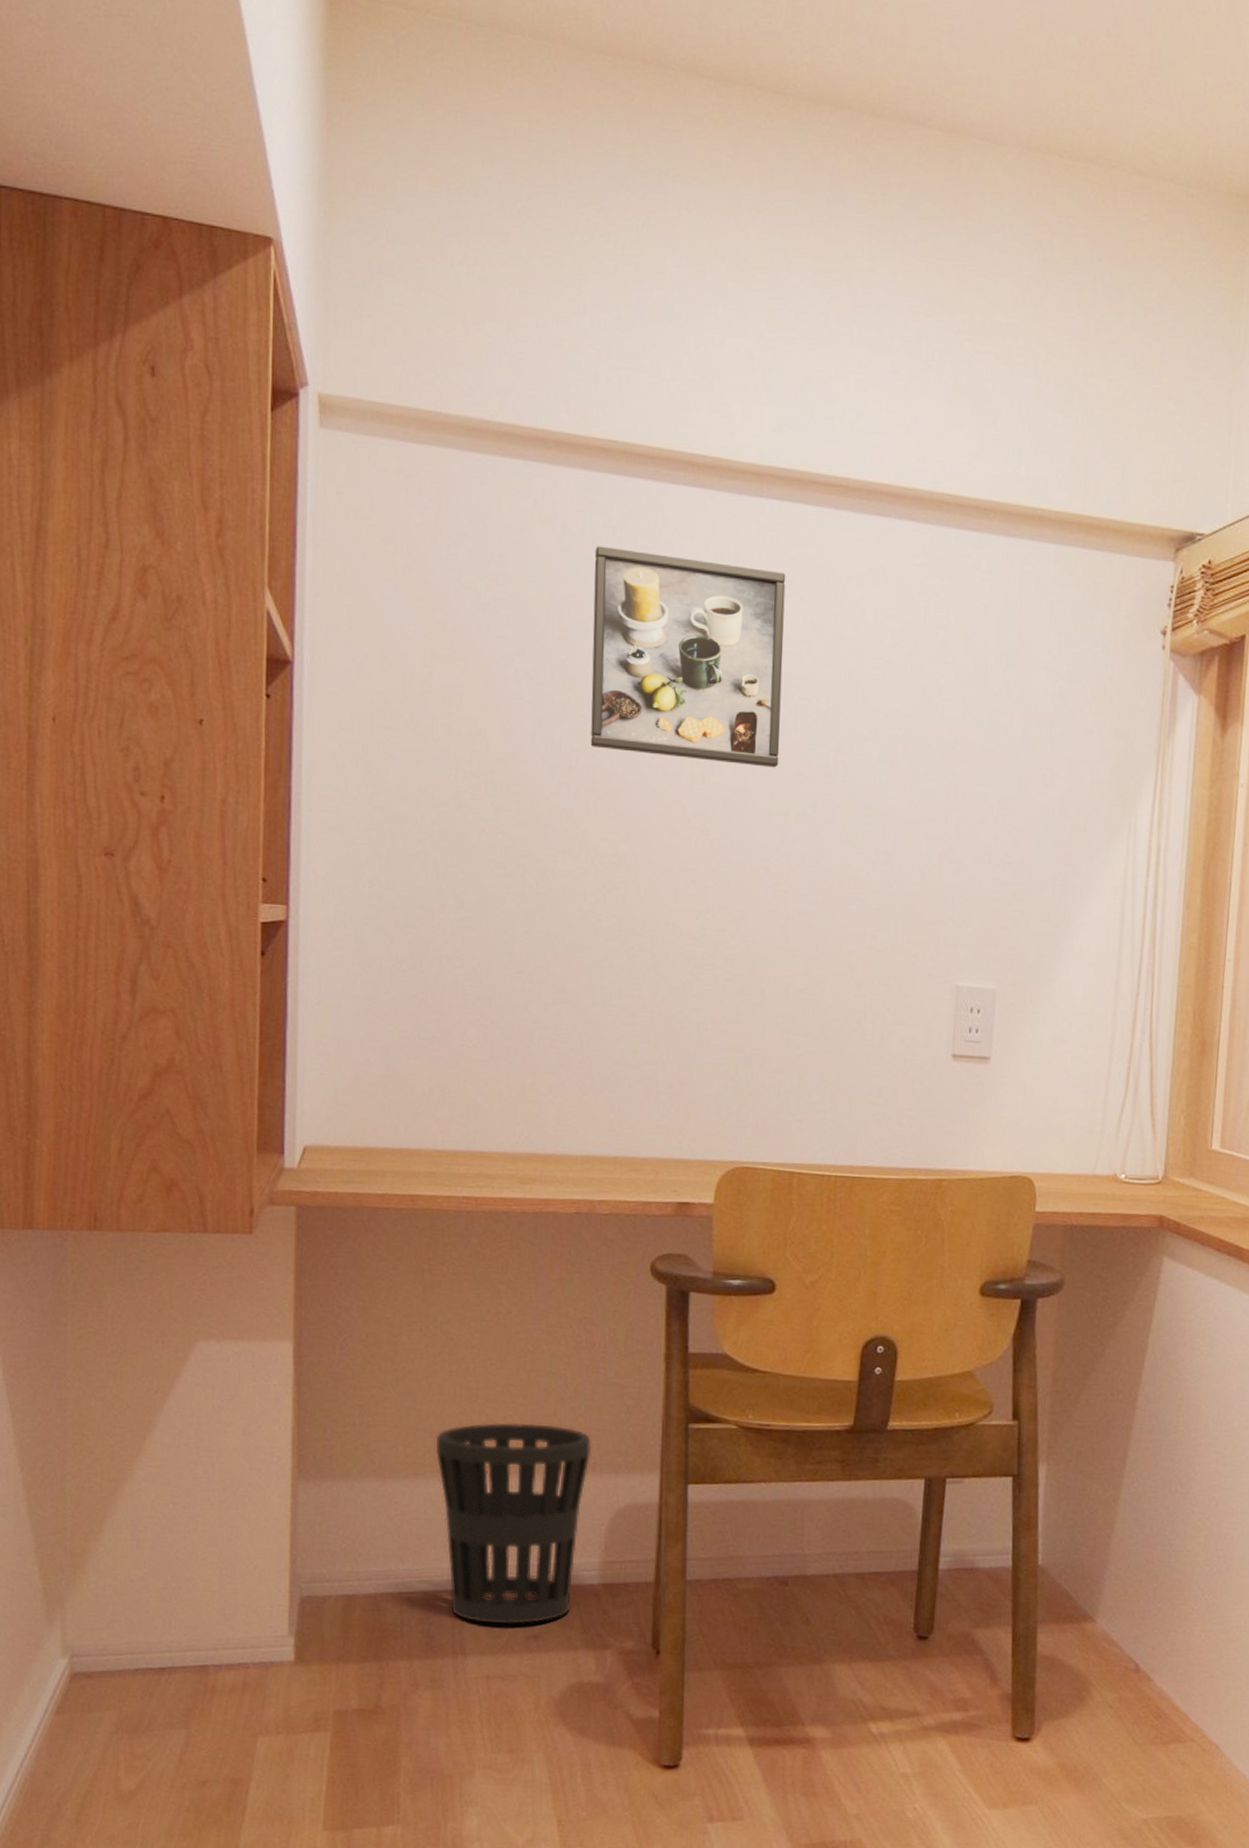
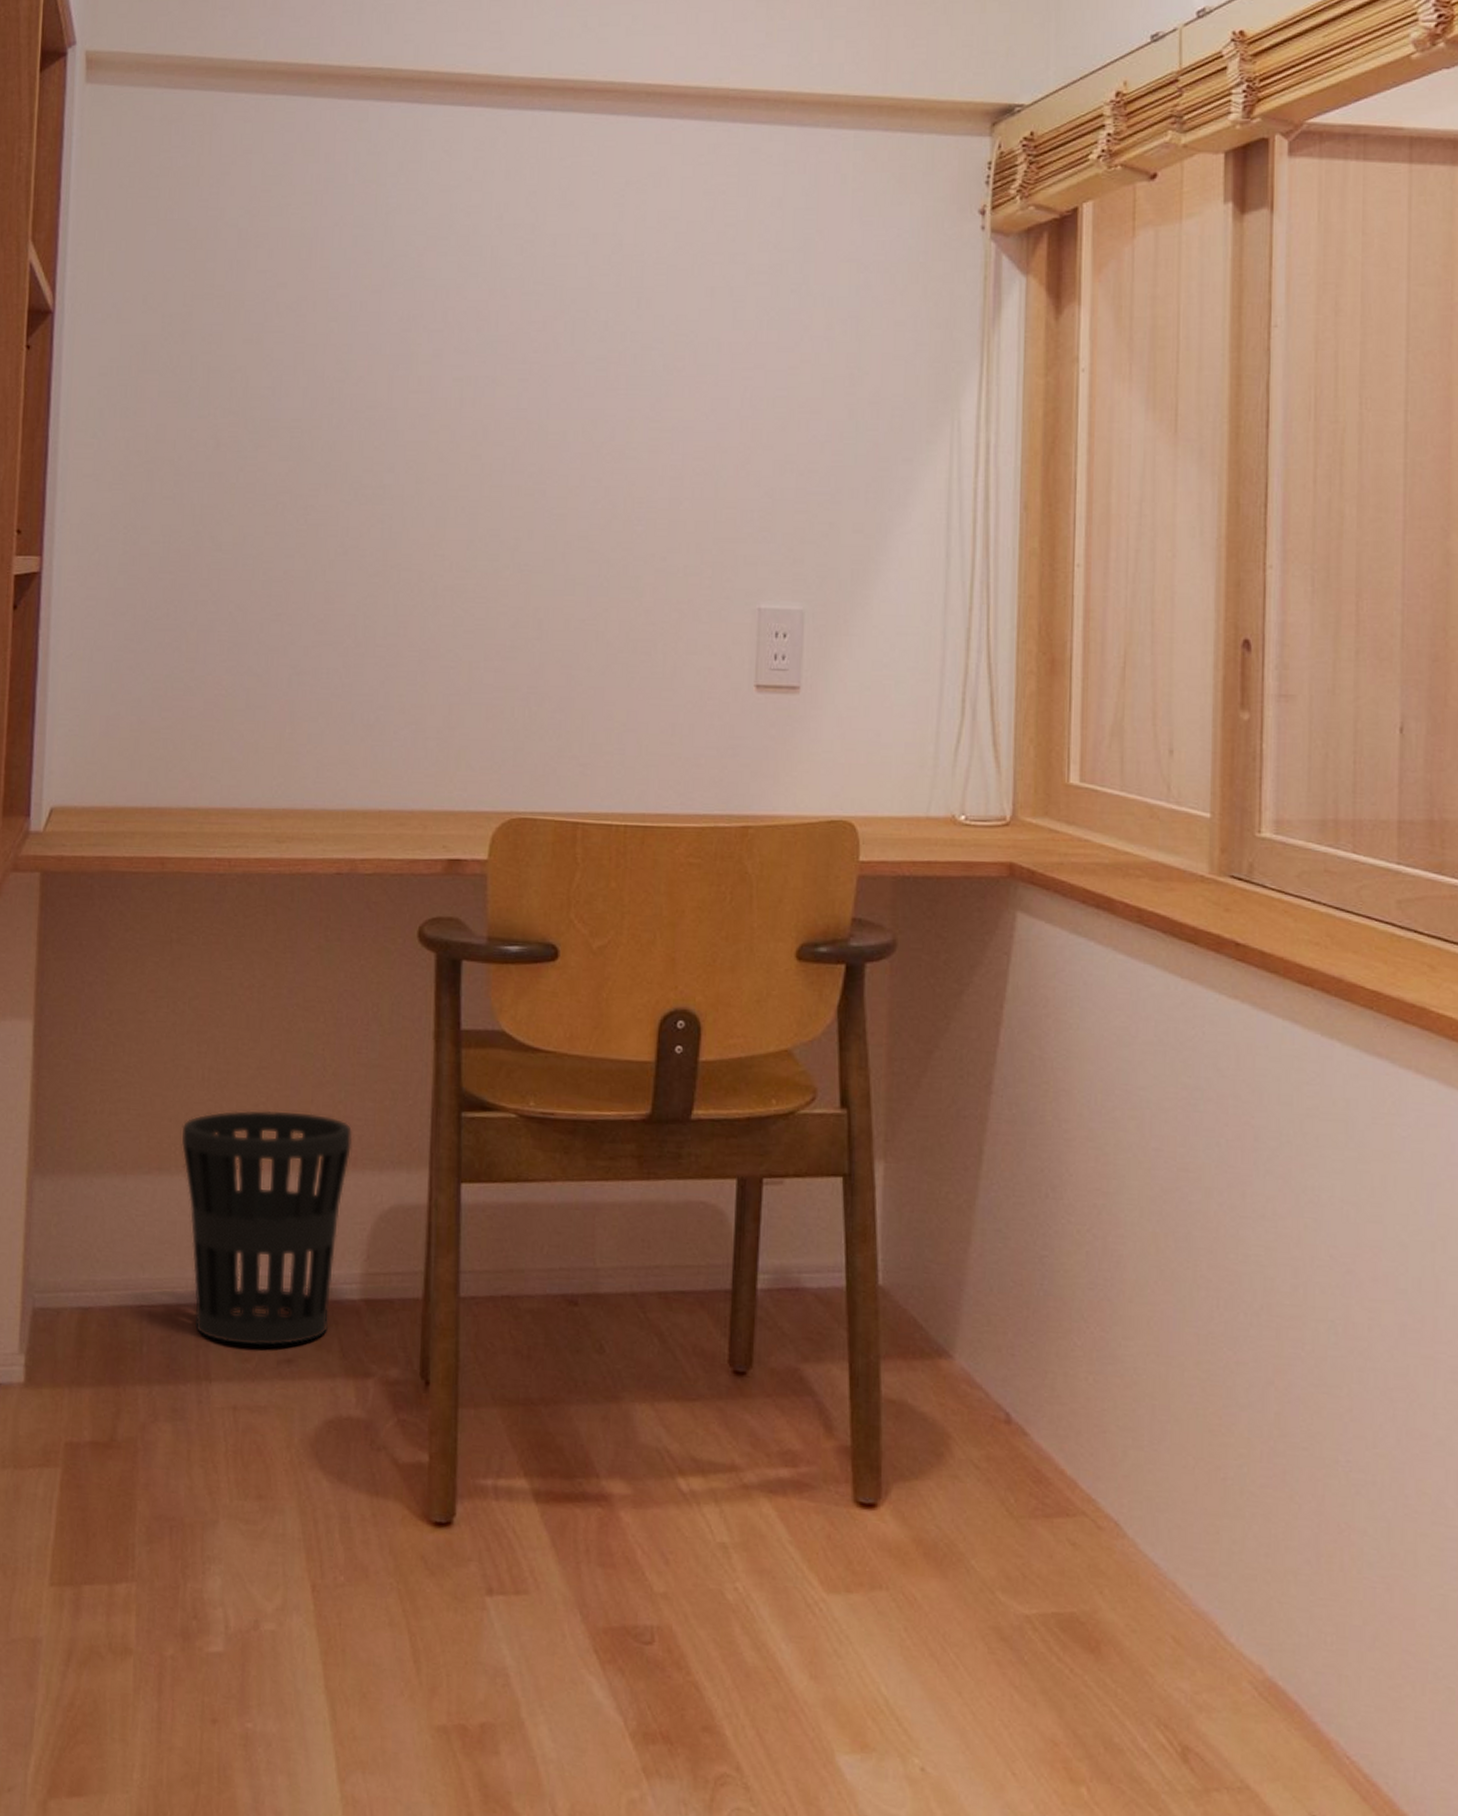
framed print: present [590,546,786,768] -> none [354,173,560,385]

